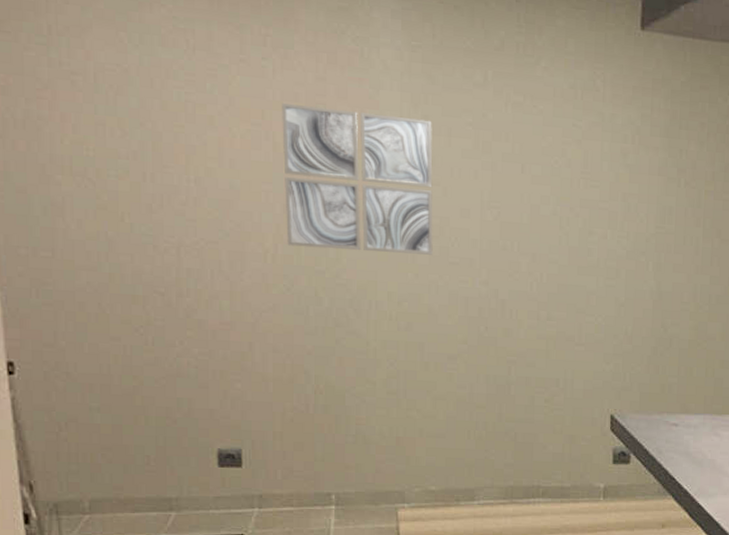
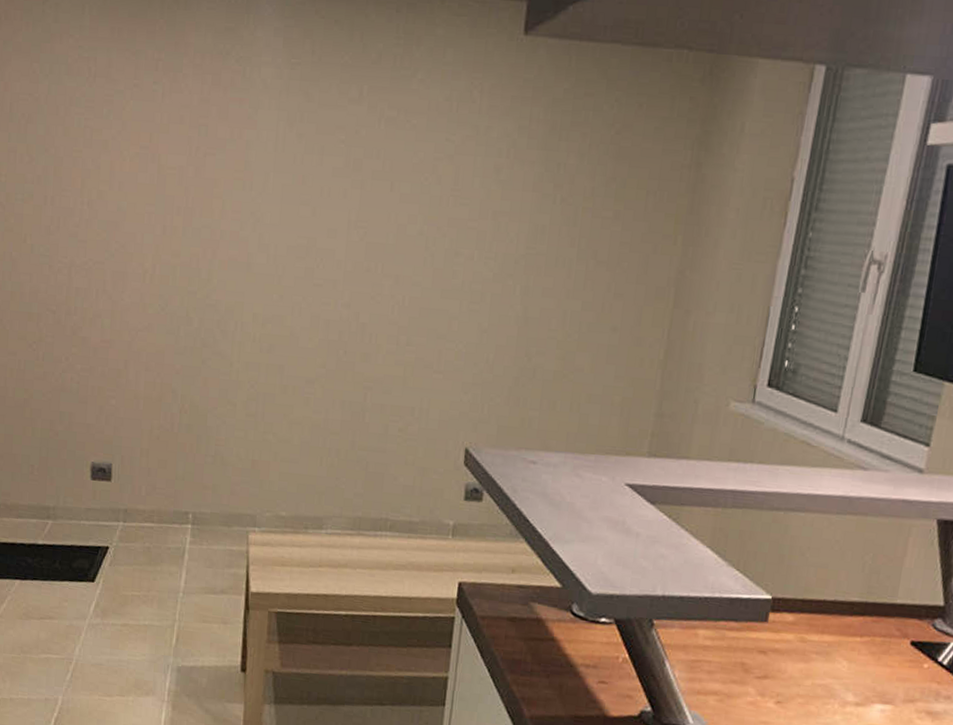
wall art: present [282,102,433,255] -> none [164,125,306,276]

